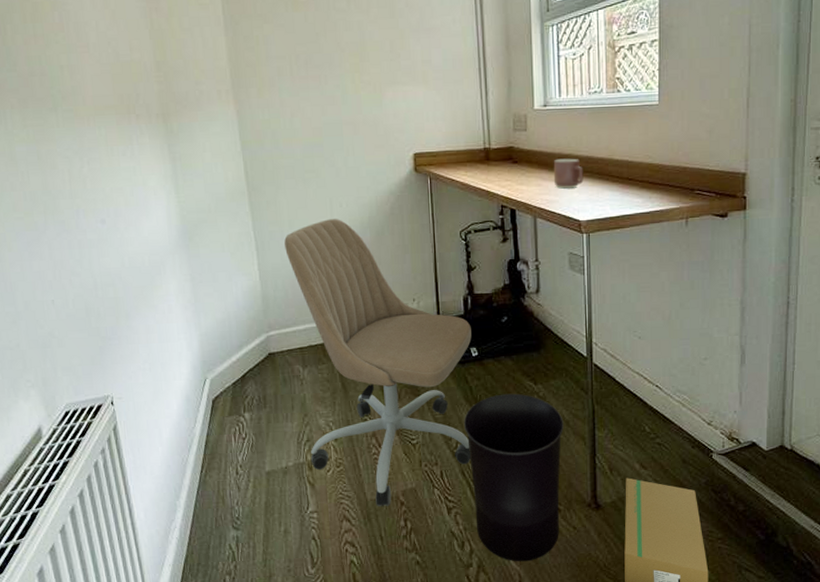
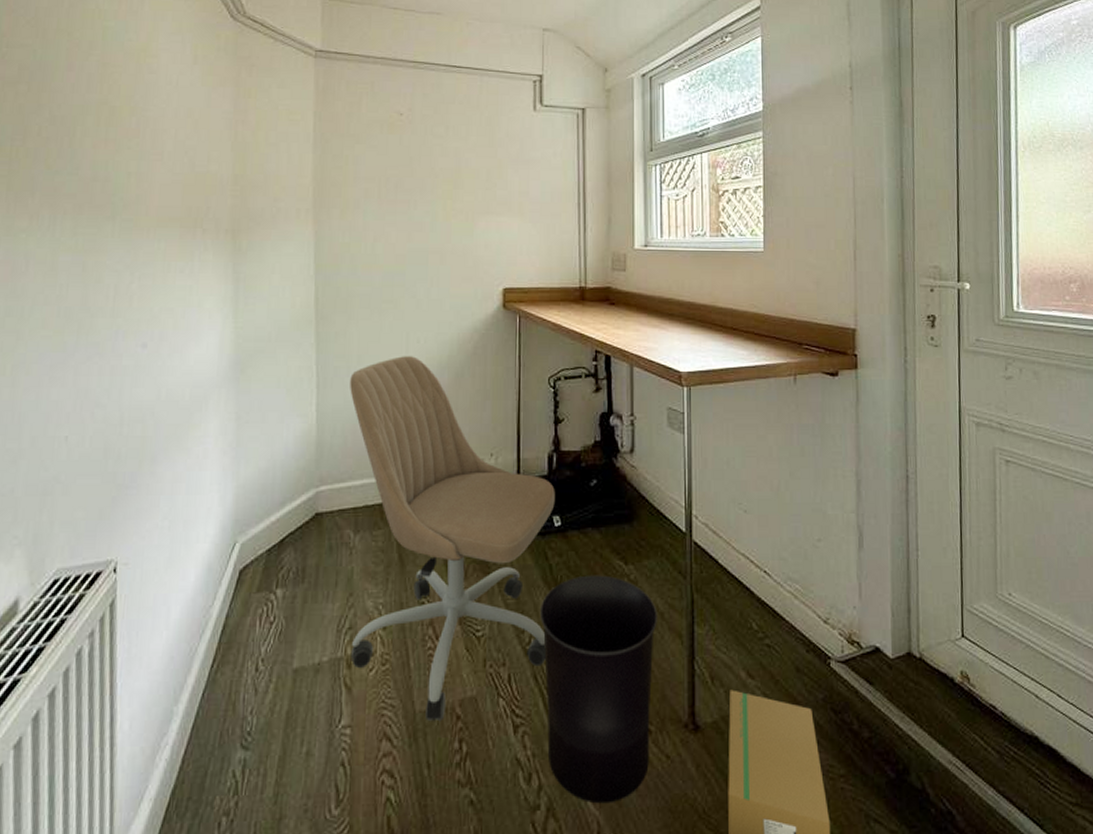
mug: present [553,158,584,189] -> none [653,302,685,336]

